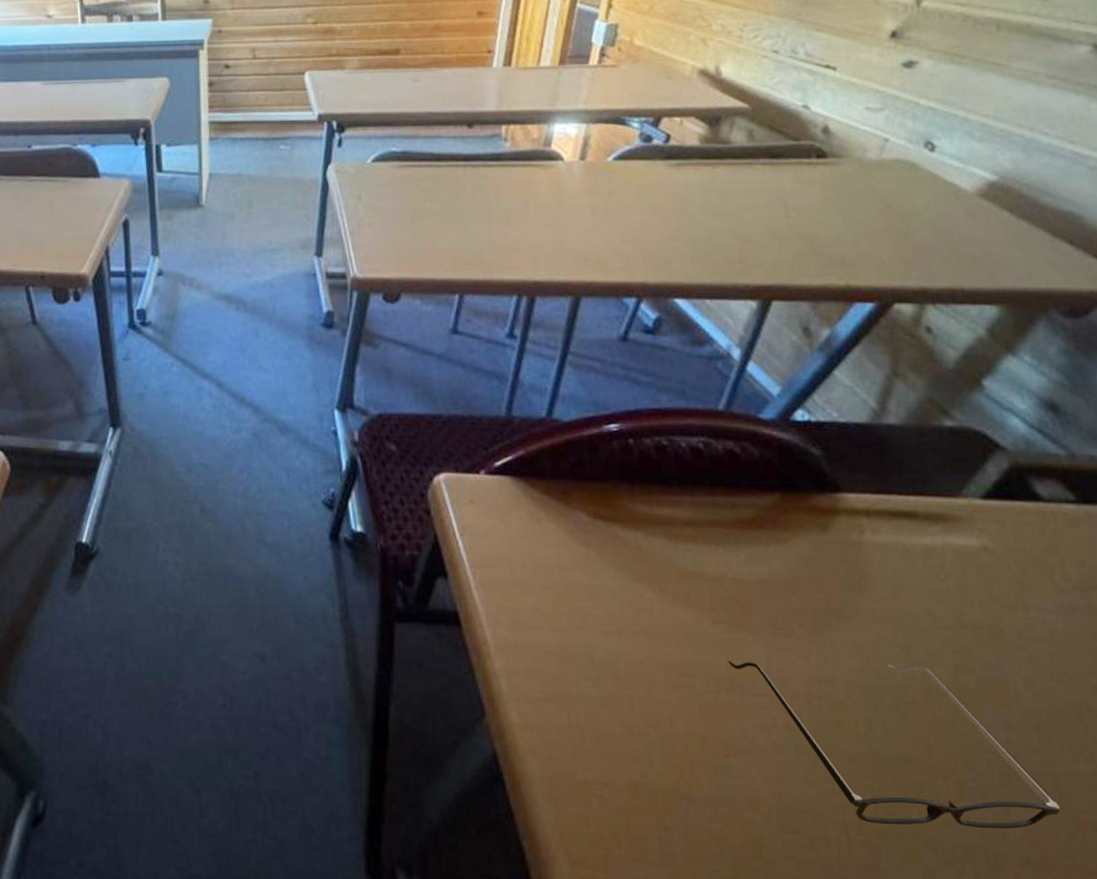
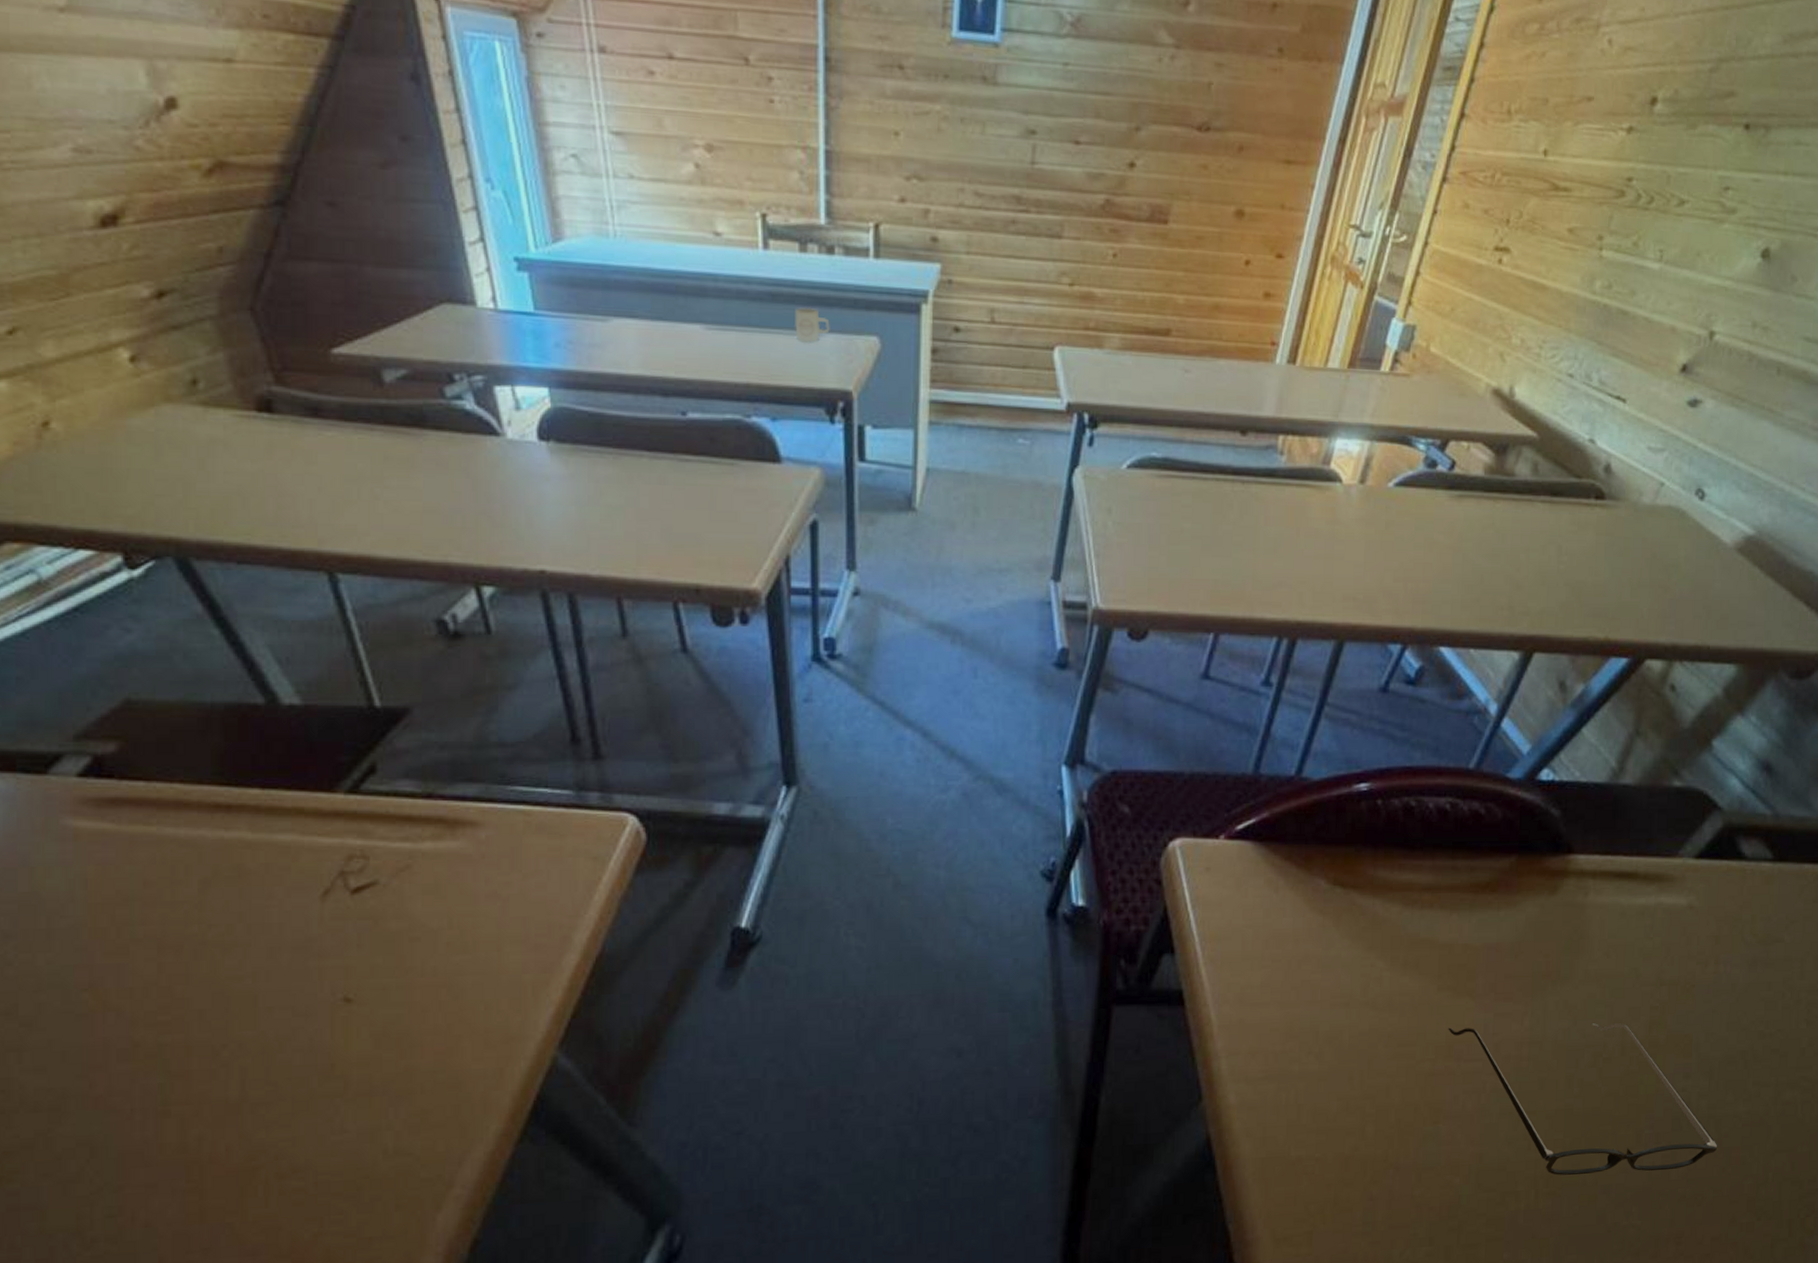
mug: none [105,61,132,88] -> present [793,307,830,343]

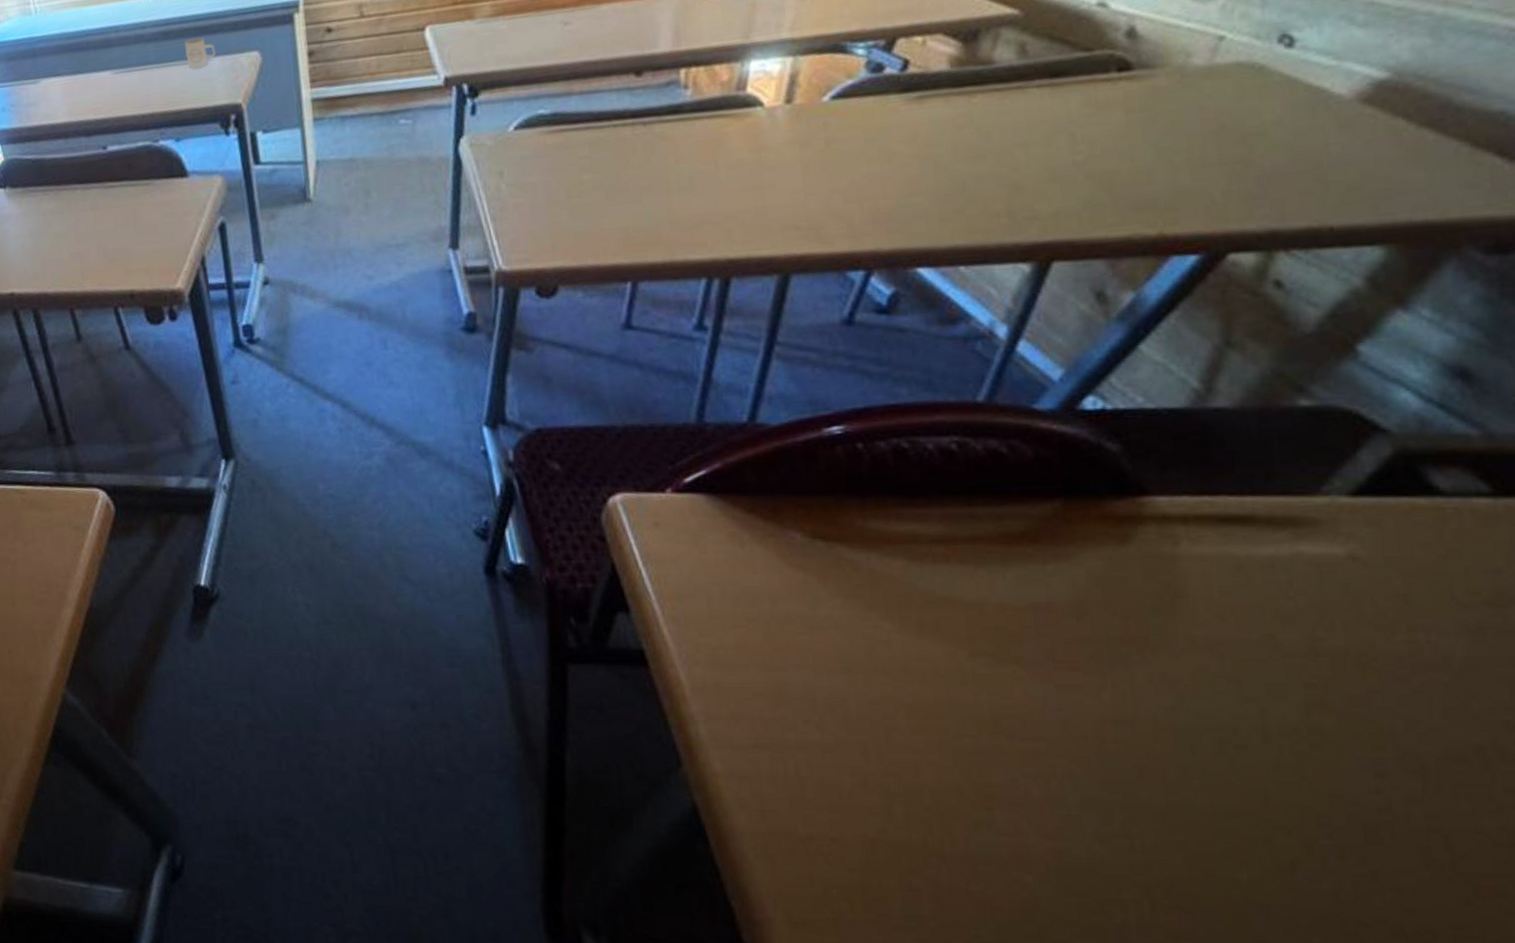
eyeglasses: present [1448,1023,1718,1176] -> none [991,699,1452,894]

